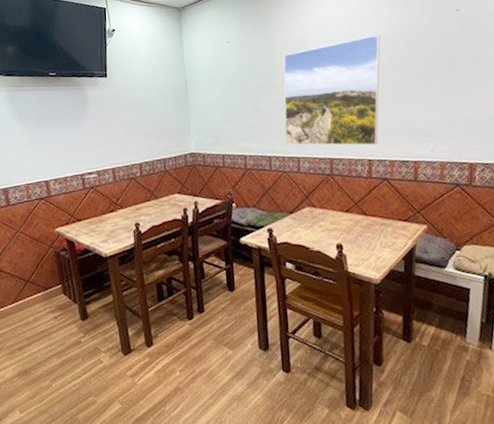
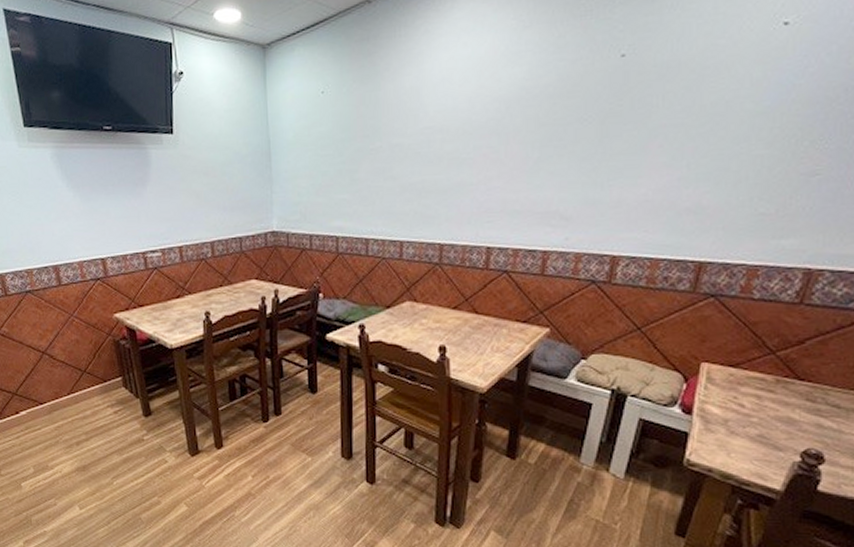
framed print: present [283,34,381,146] -> none [387,86,517,230]

